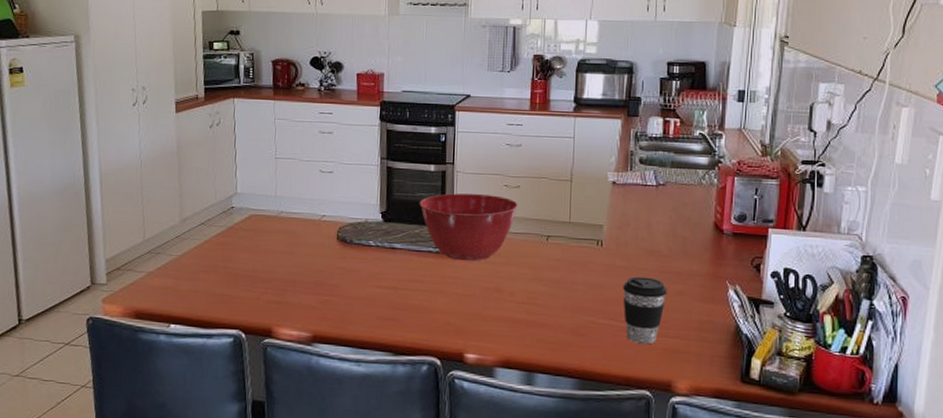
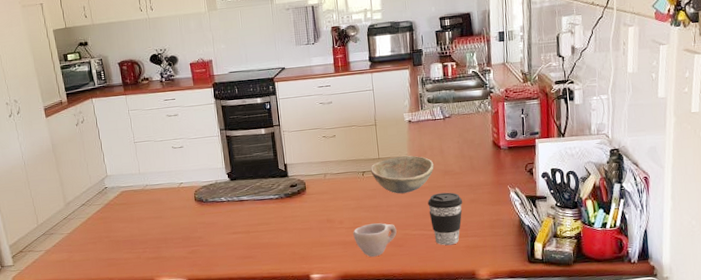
mixing bowl: present [419,193,518,261] -> none [256,145,336,203]
cup: none [525,301,580,344] -> present [353,223,397,257]
bowl: none [557,224,637,271] -> present [370,155,434,194]

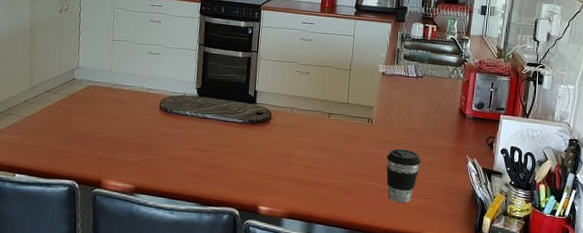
cup: present [353,223,397,257] -> none [308,166,352,201]
bowl: present [370,155,434,194] -> none [337,105,399,143]

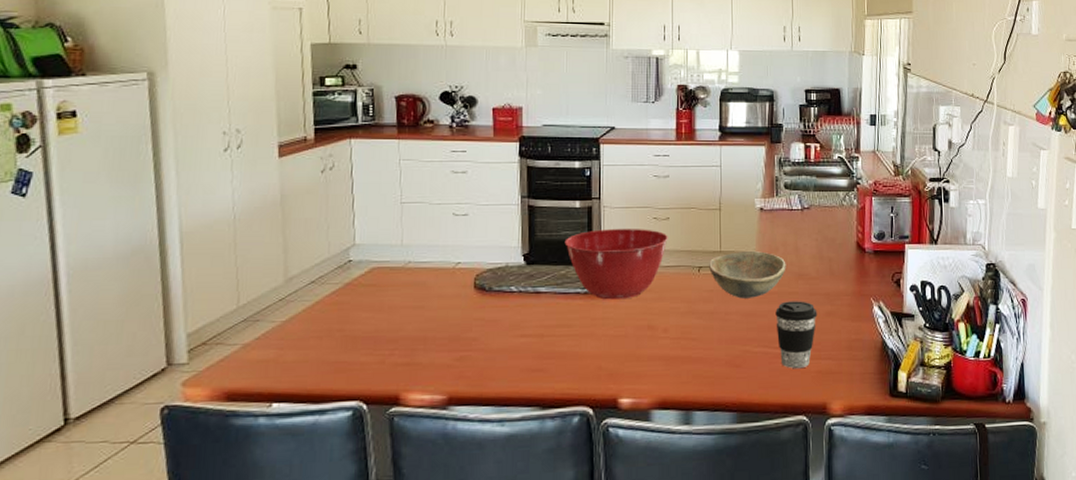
mixing bowl: none [228,75,307,131] -> present [564,228,668,300]
bowl: none [337,105,399,143] -> present [709,251,786,299]

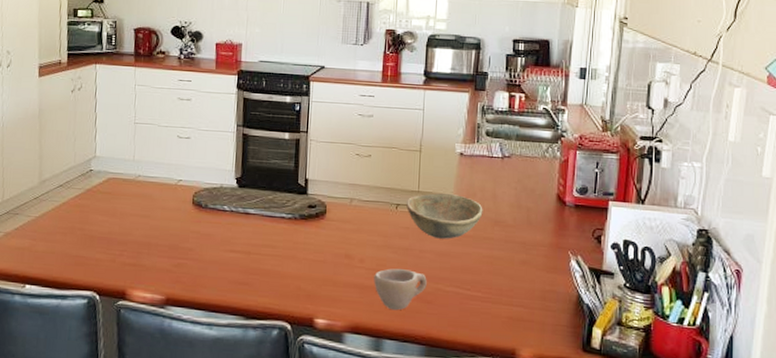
mixing bowl: present [564,228,668,300] -> none [273,161,369,228]
cup: none [679,334,734,379] -> present [374,268,427,311]
coffee cup: present [775,301,818,369] -> none [469,245,512,313]

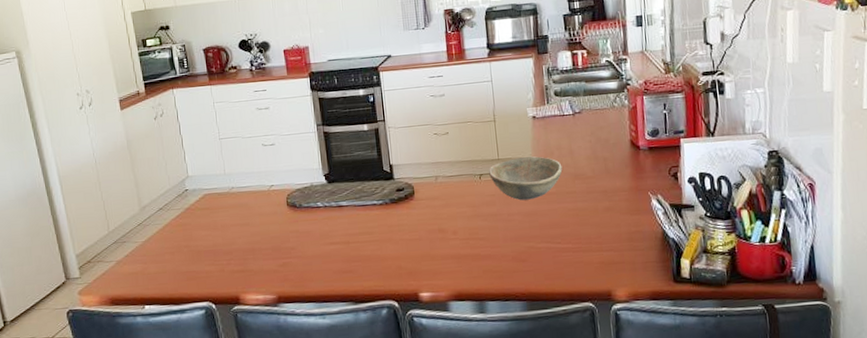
cup: present [374,268,427,311] -> none [468,234,520,274]

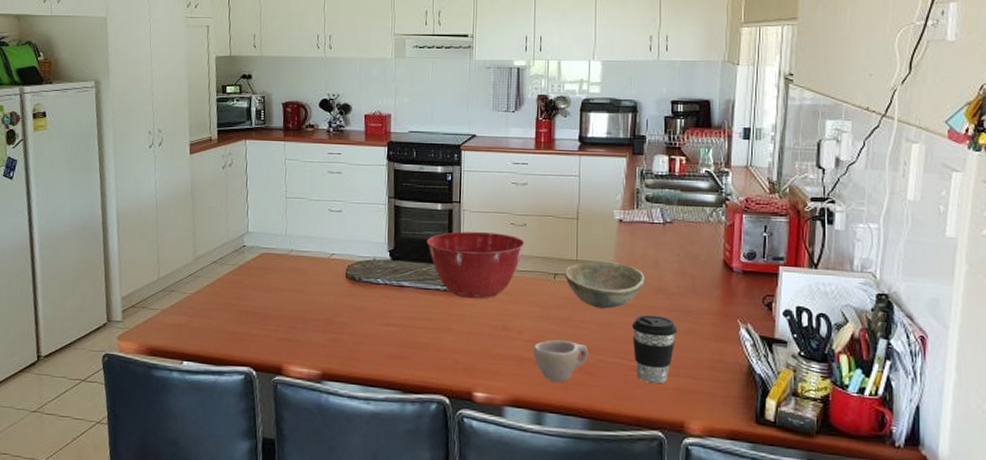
mixing bowl: none [358,144,449,209] -> present [426,231,525,299]
cup: none [468,234,520,274] -> present [533,340,588,383]
coffee cup: none [555,199,596,261] -> present [632,315,677,384]

